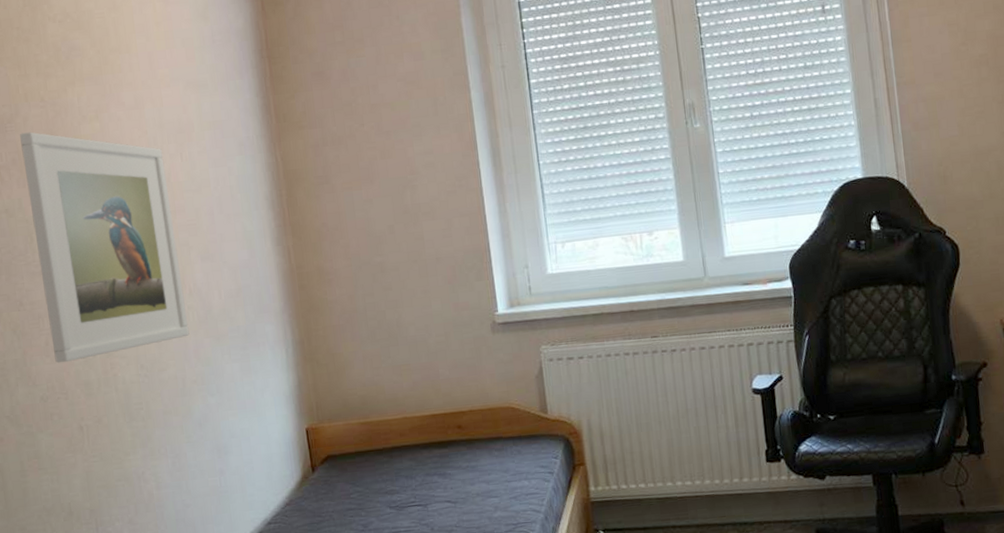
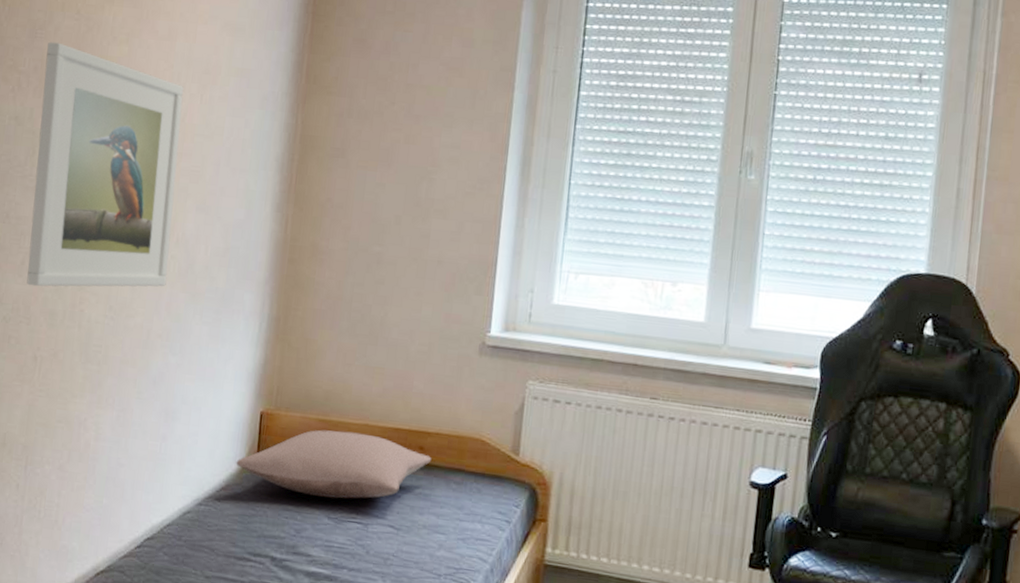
pillow: none [293,425,471,492] -> present [236,430,432,499]

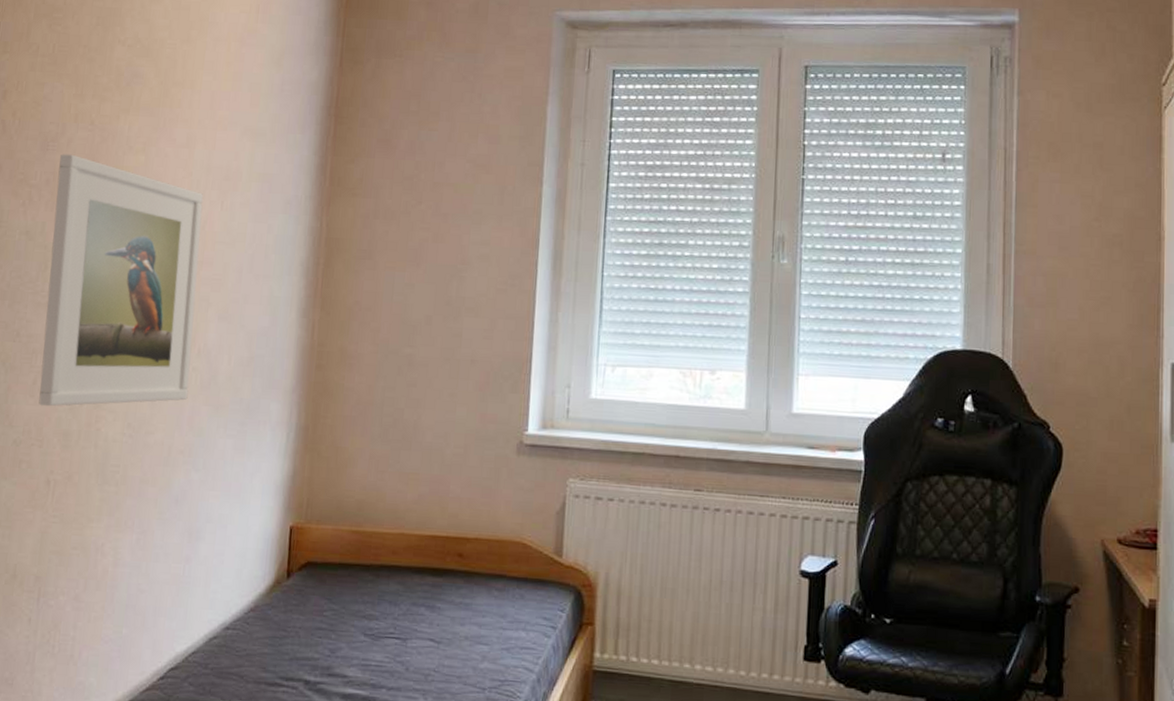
pillow: present [236,430,432,499] -> none [265,541,472,614]

